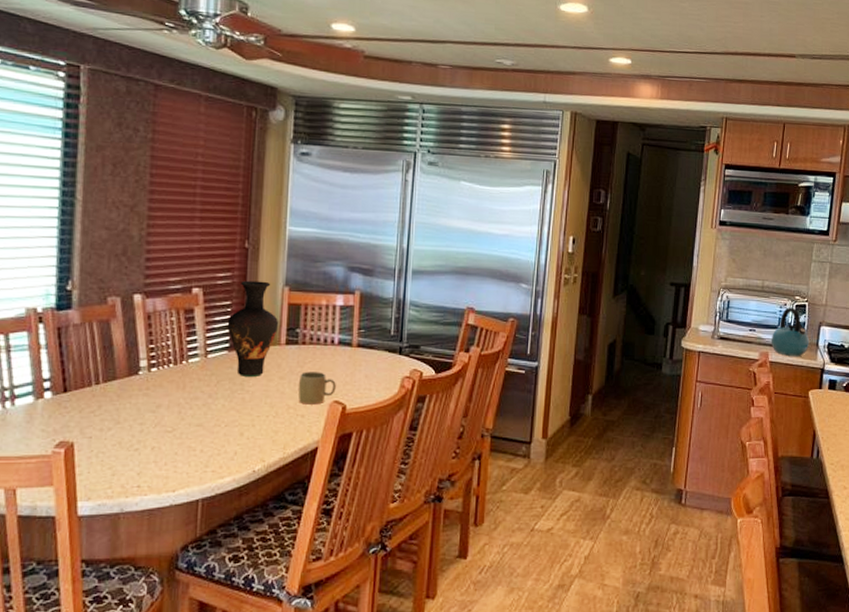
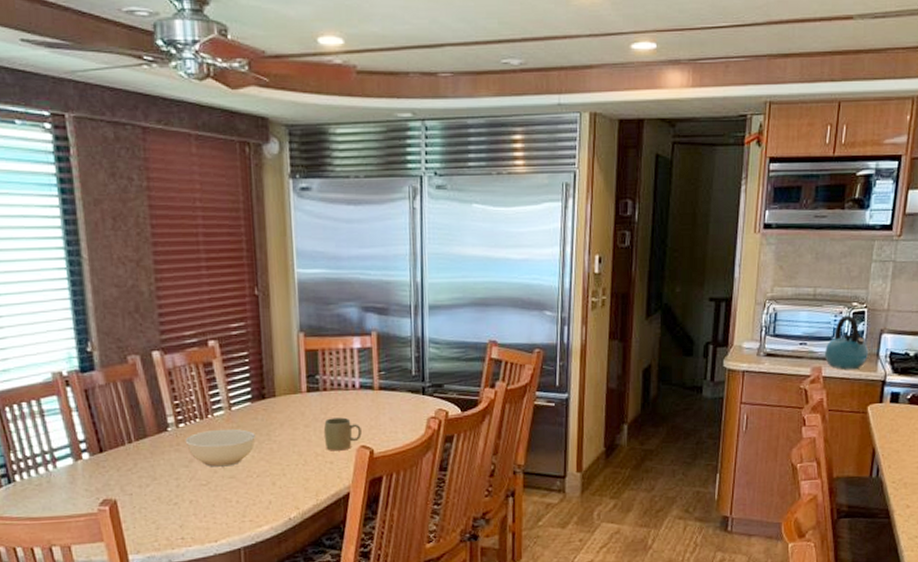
bowl: none [155,376,229,414] -> present [185,428,256,467]
vase: present [227,280,279,376] -> none [246,328,298,427]

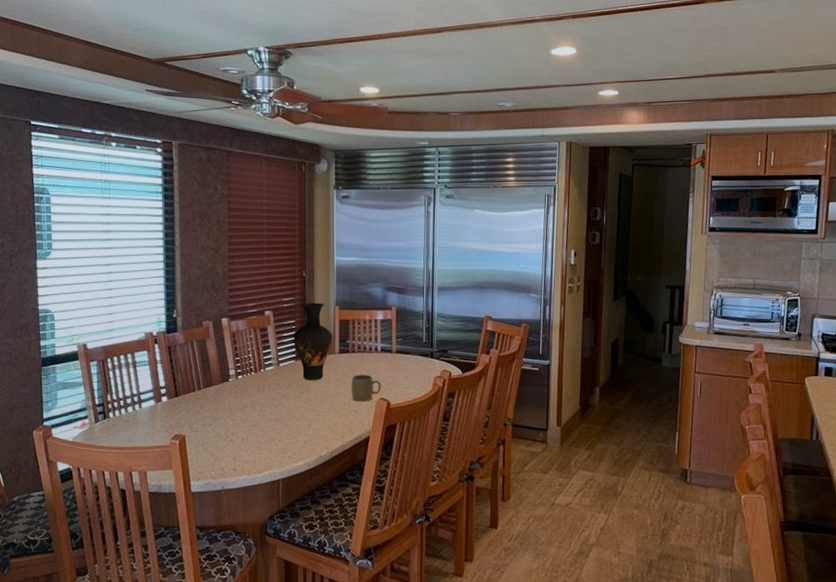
bowl: present [185,428,256,467] -> none [242,381,297,412]
vase: none [246,328,298,427] -> present [293,303,333,380]
kettle: present [825,315,868,369] -> none [765,302,803,347]

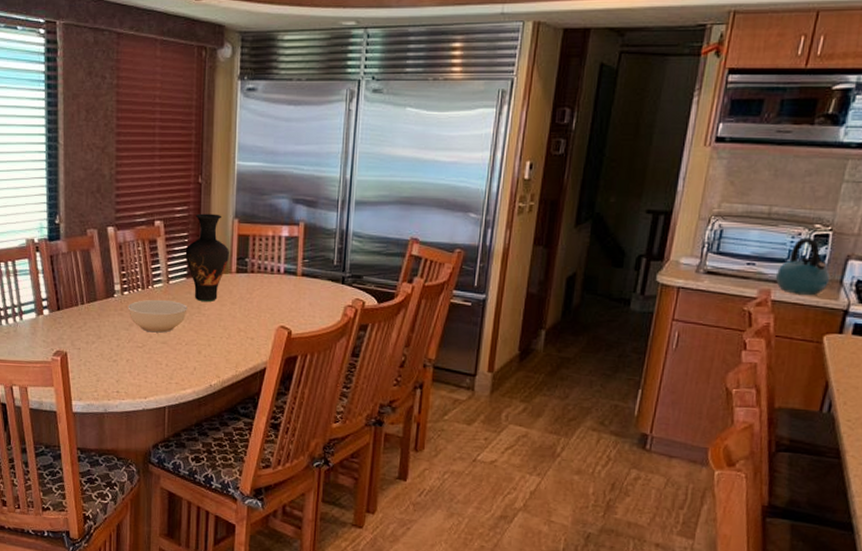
bowl: none [242,381,297,412] -> present [128,299,187,333]
mug: present [351,374,381,402] -> none [247,298,282,329]
kettle: none [765,302,803,347] -> present [776,237,829,295]

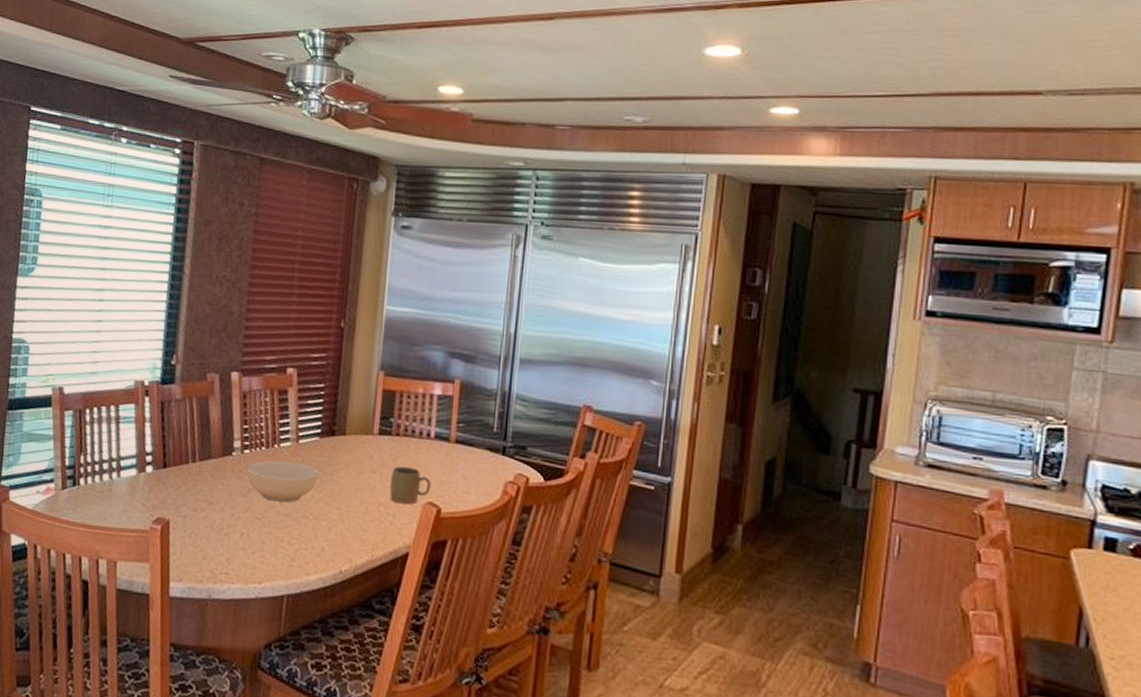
vase: present [185,213,230,301] -> none [319,362,373,468]
mug: none [247,298,282,329] -> present [389,466,431,505]
kettle: present [776,237,829,295] -> none [1008,430,1069,500]

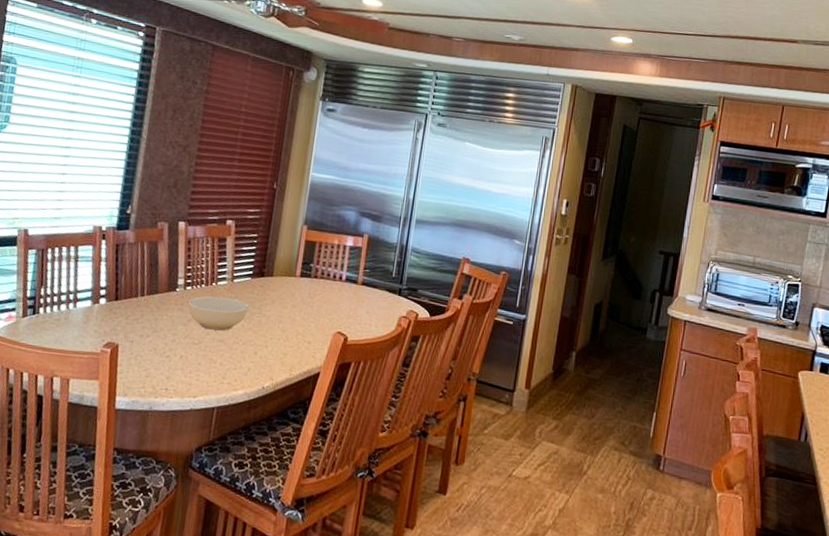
mug: present [389,466,431,505] -> none [307,302,341,334]

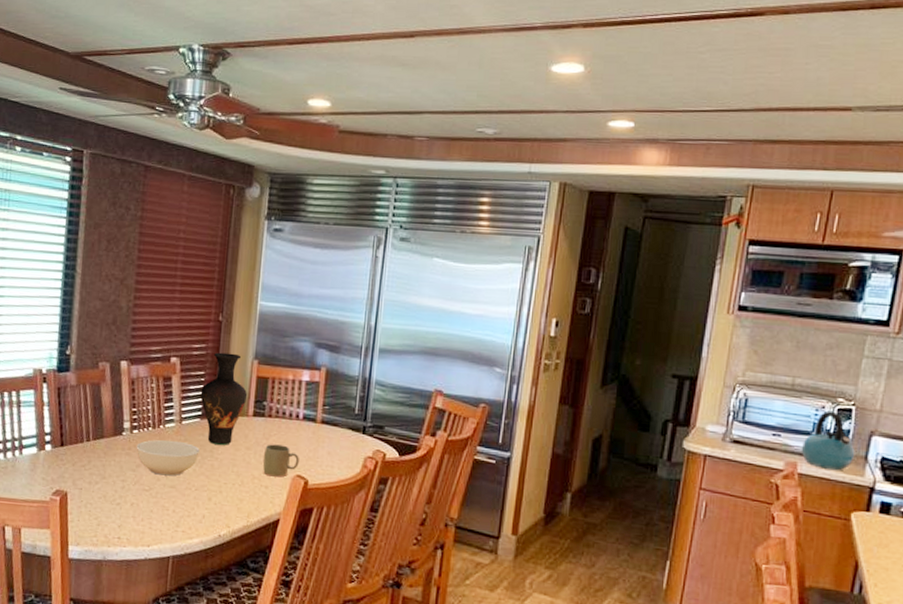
vase: none [252,217,296,303] -> present [200,352,248,445]
mug: none [307,302,341,334] -> present [262,444,299,477]
kettle: none [761,285,800,336] -> present [802,410,854,470]

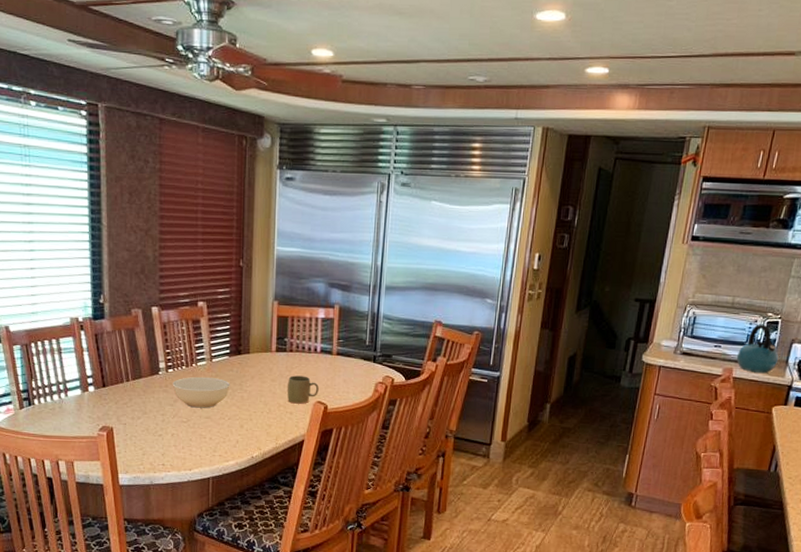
vase: present [200,352,248,445] -> none [227,295,270,379]

